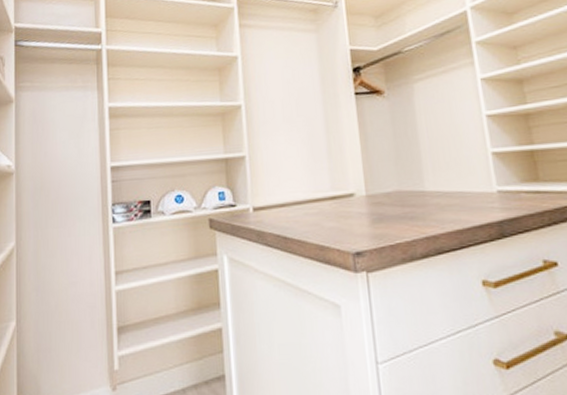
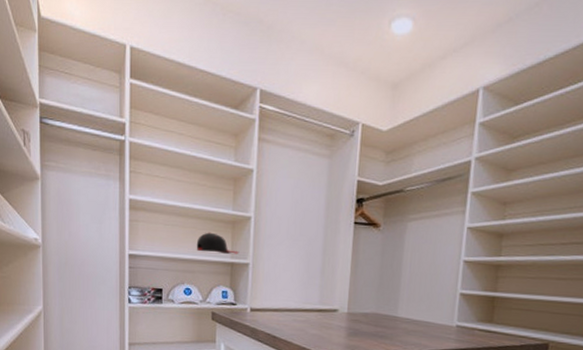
baseball cap: none [184,128,232,152] -> present [196,232,238,254]

